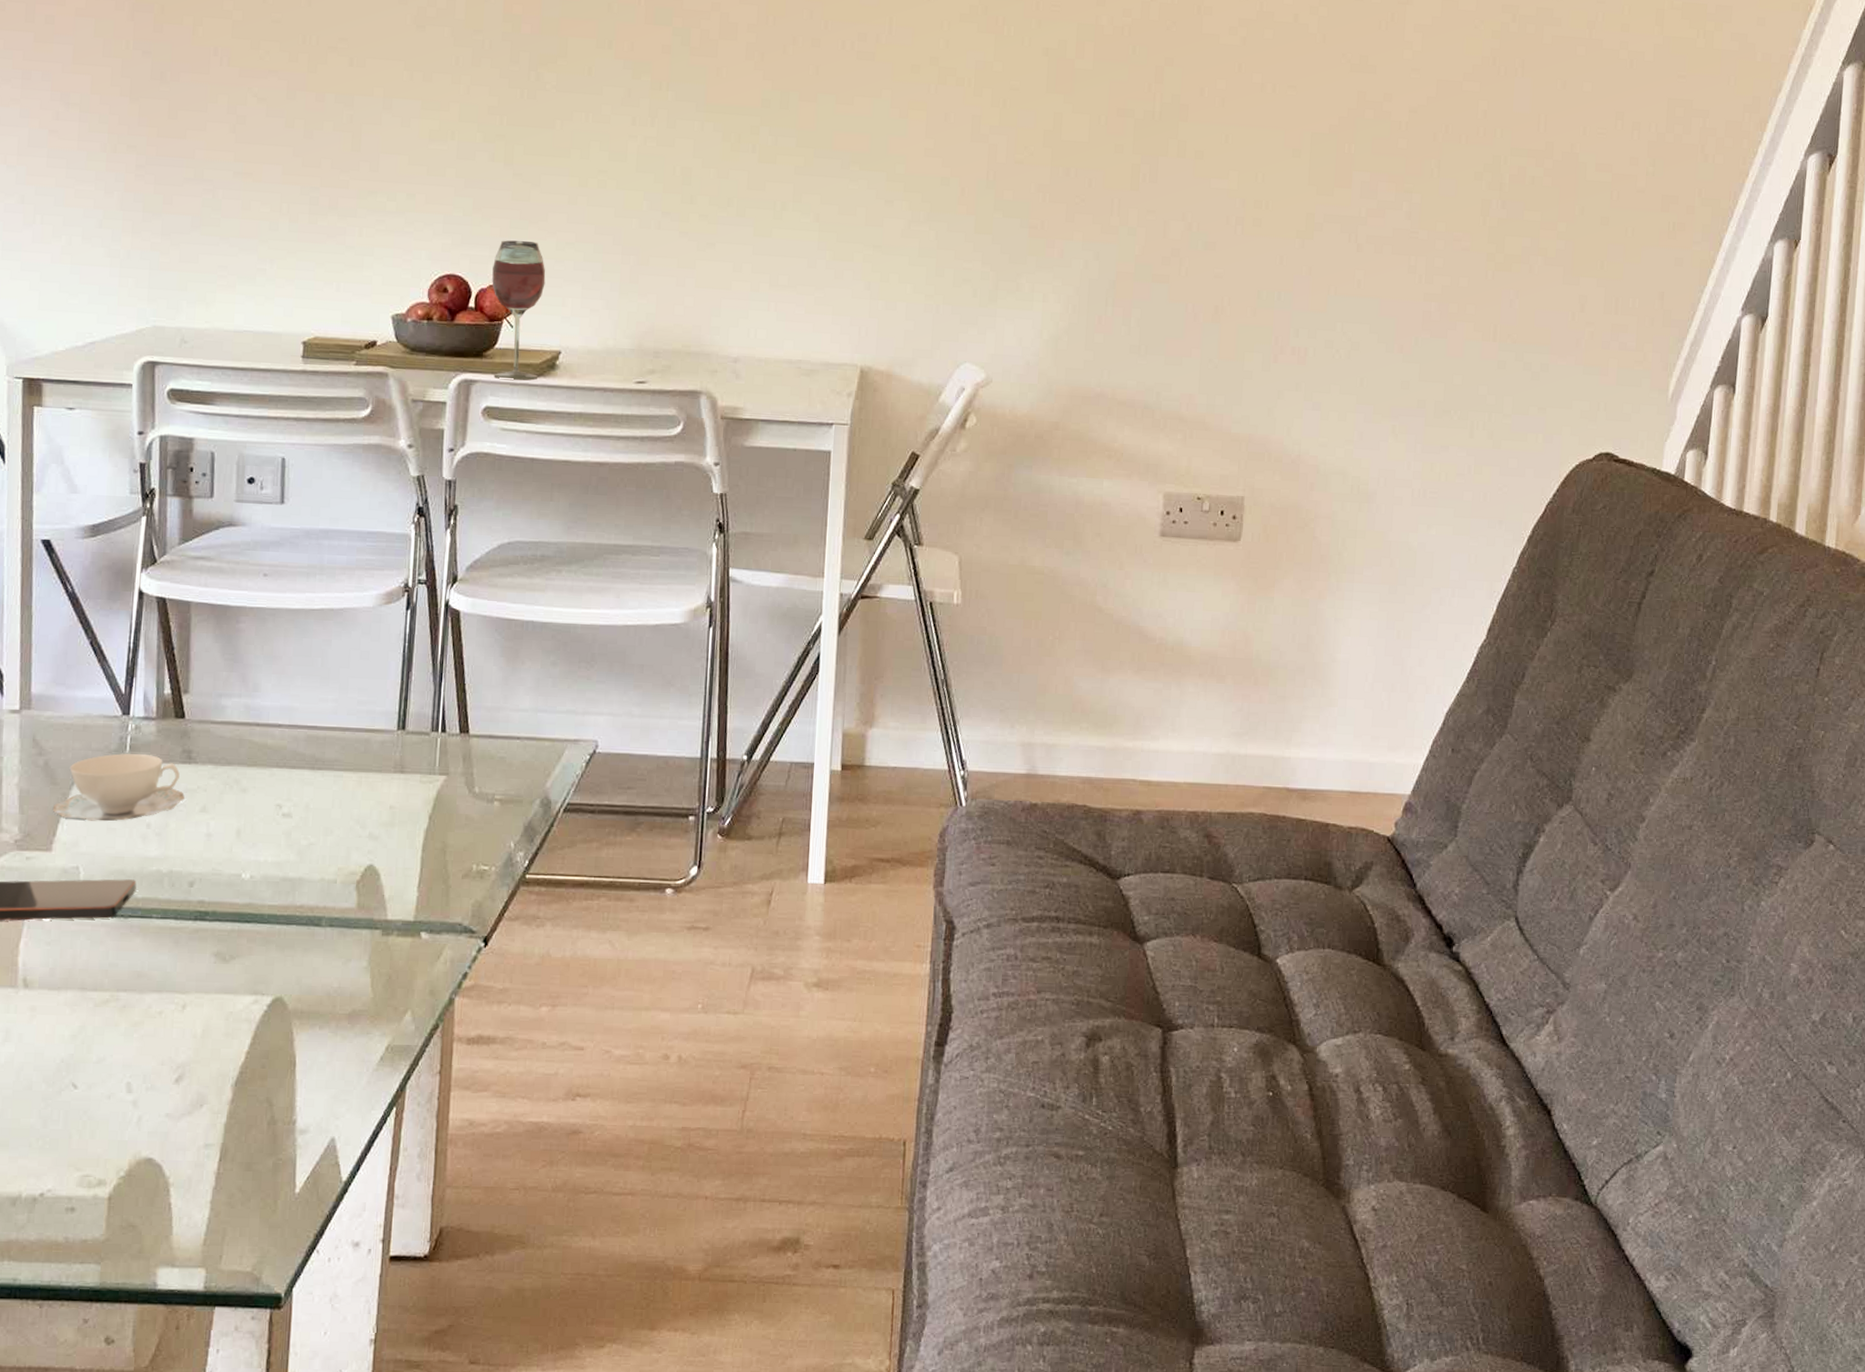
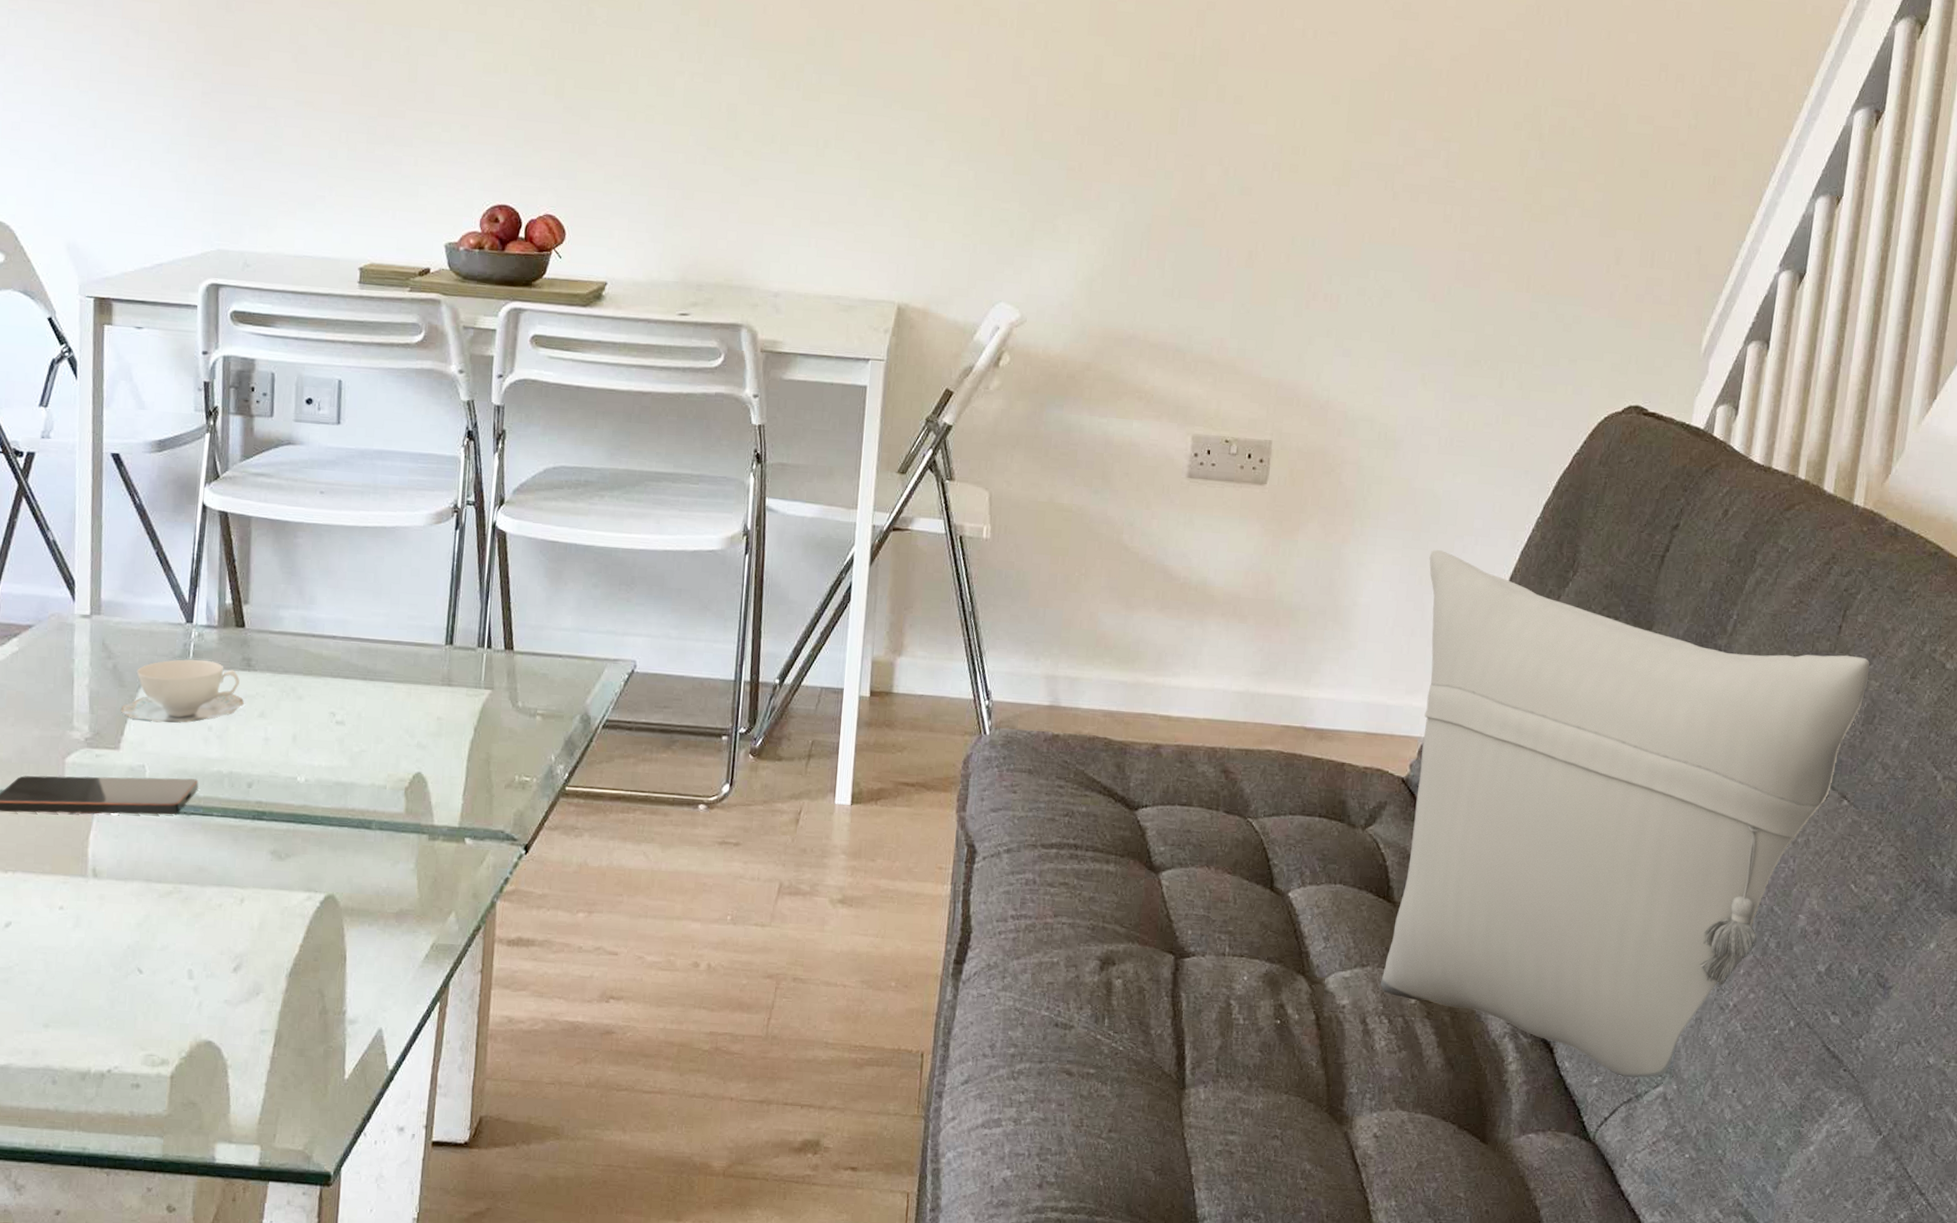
wineglass: present [491,240,546,381] -> none [541,172,594,311]
pillow: none [1373,603,1850,1139] -> present [1380,550,1870,1078]

